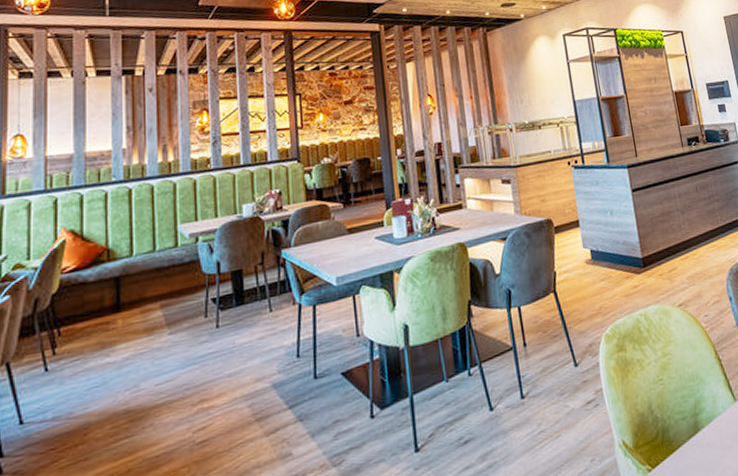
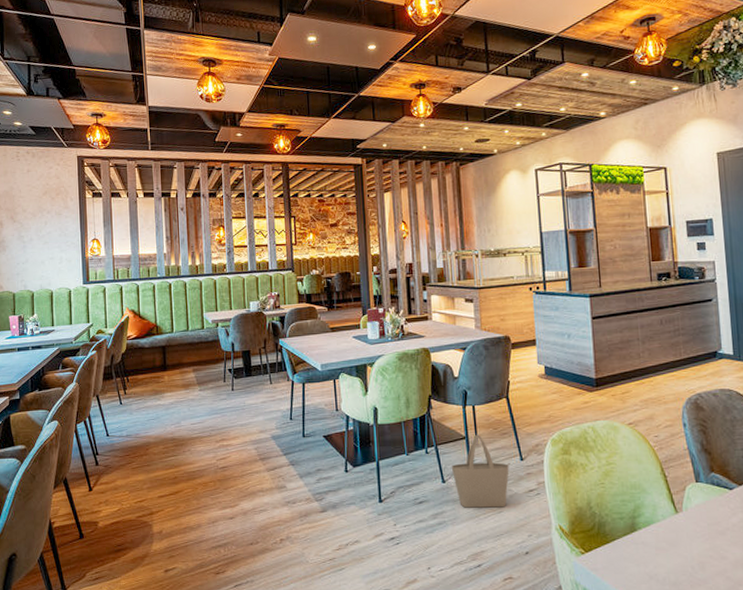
shopping bag: none [498,341,565,440] -> present [451,434,510,508]

